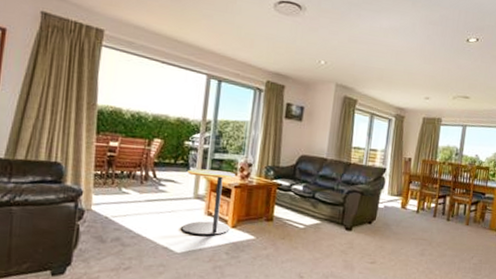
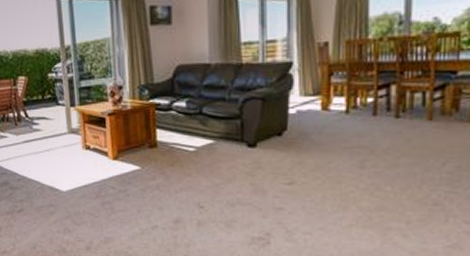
side table: present [181,169,236,236] -> none [57,99,112,171]

